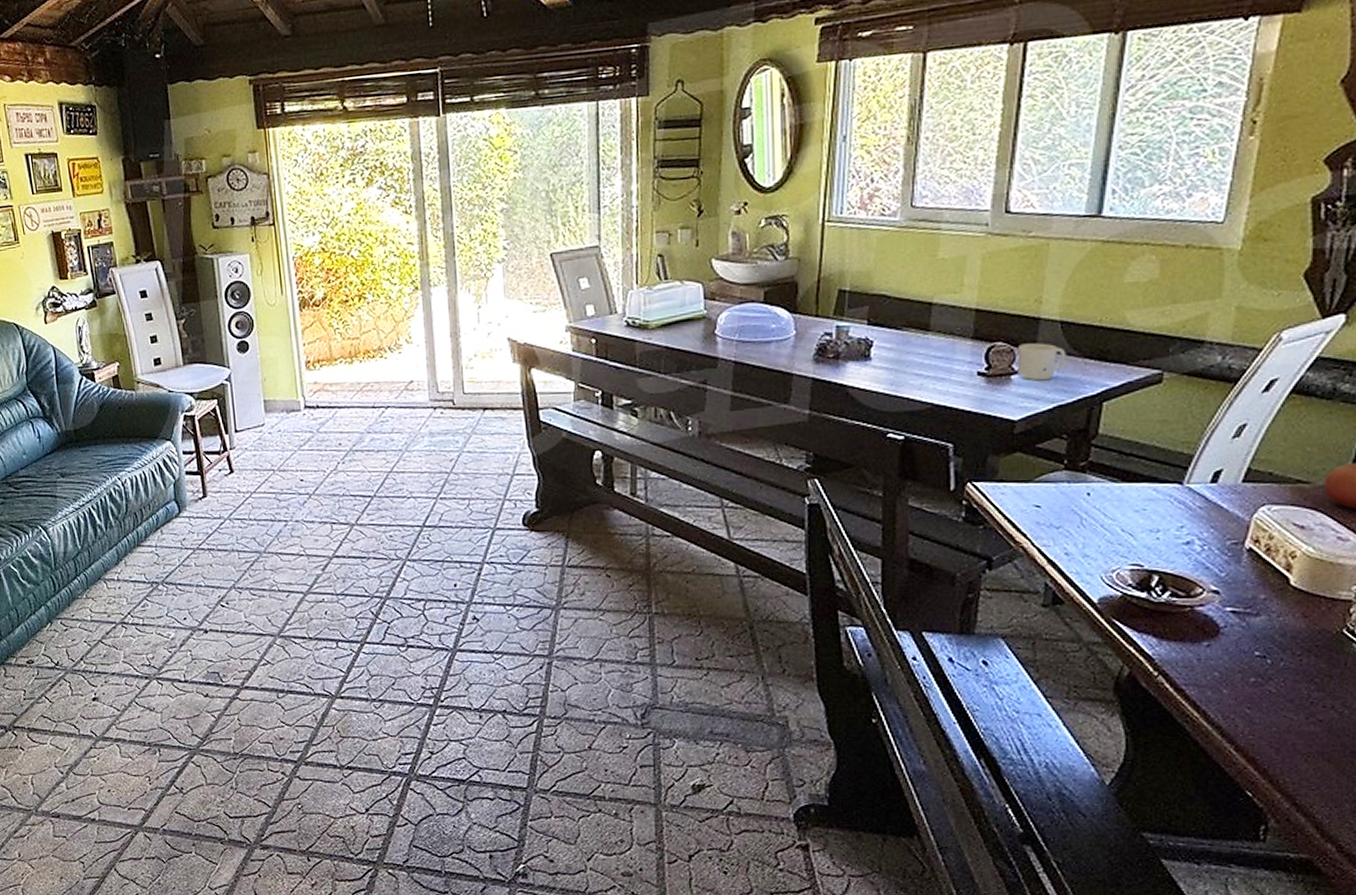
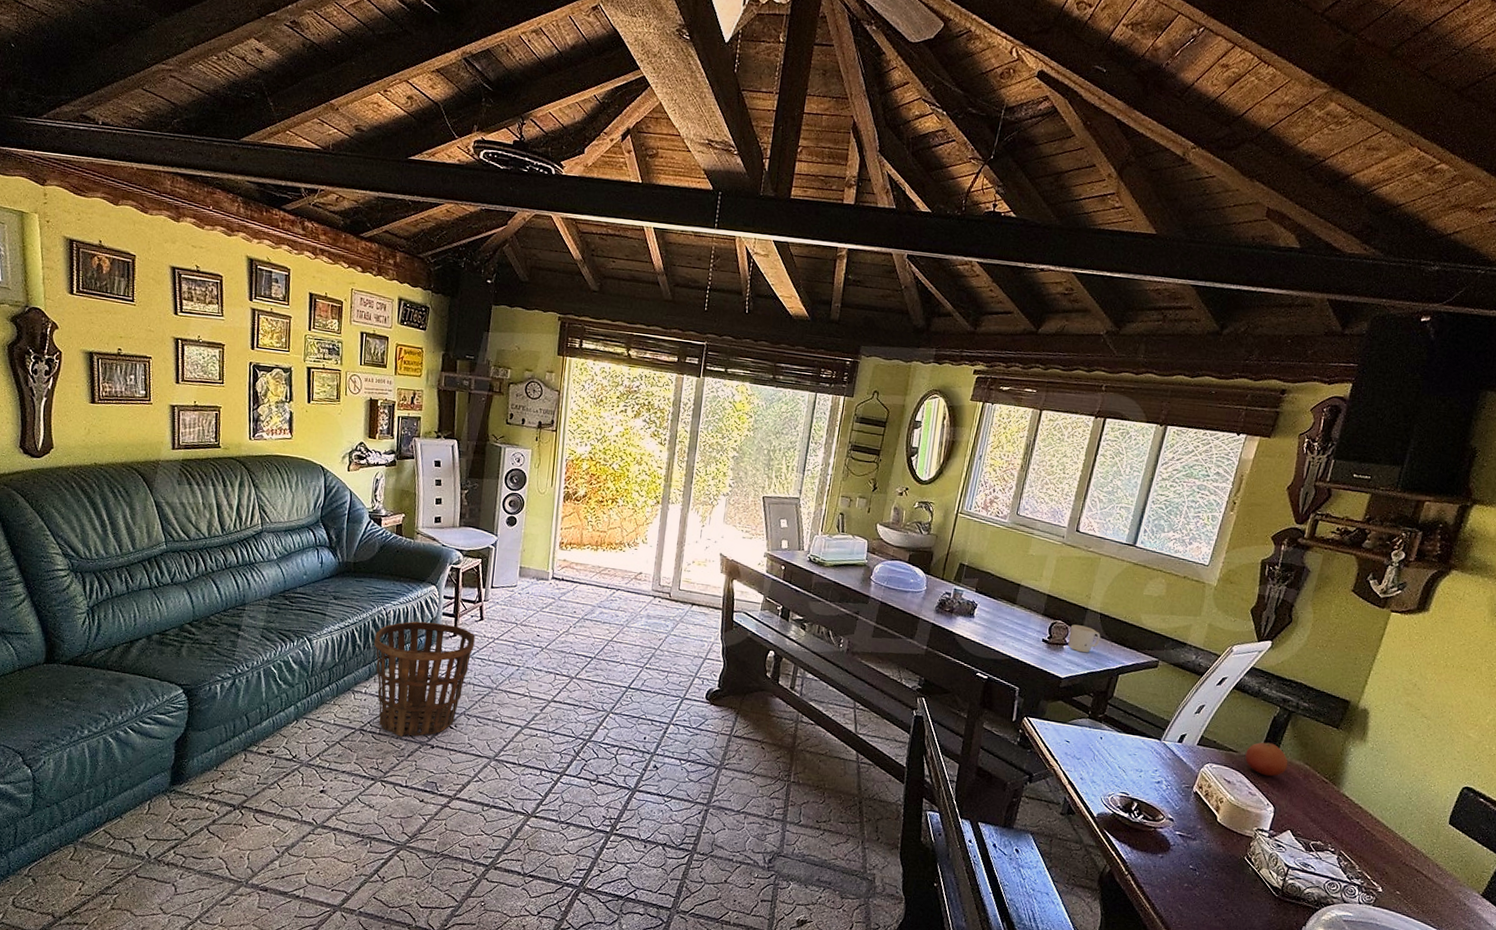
basket: none [115,484,230,624] -> present [374,621,475,737]

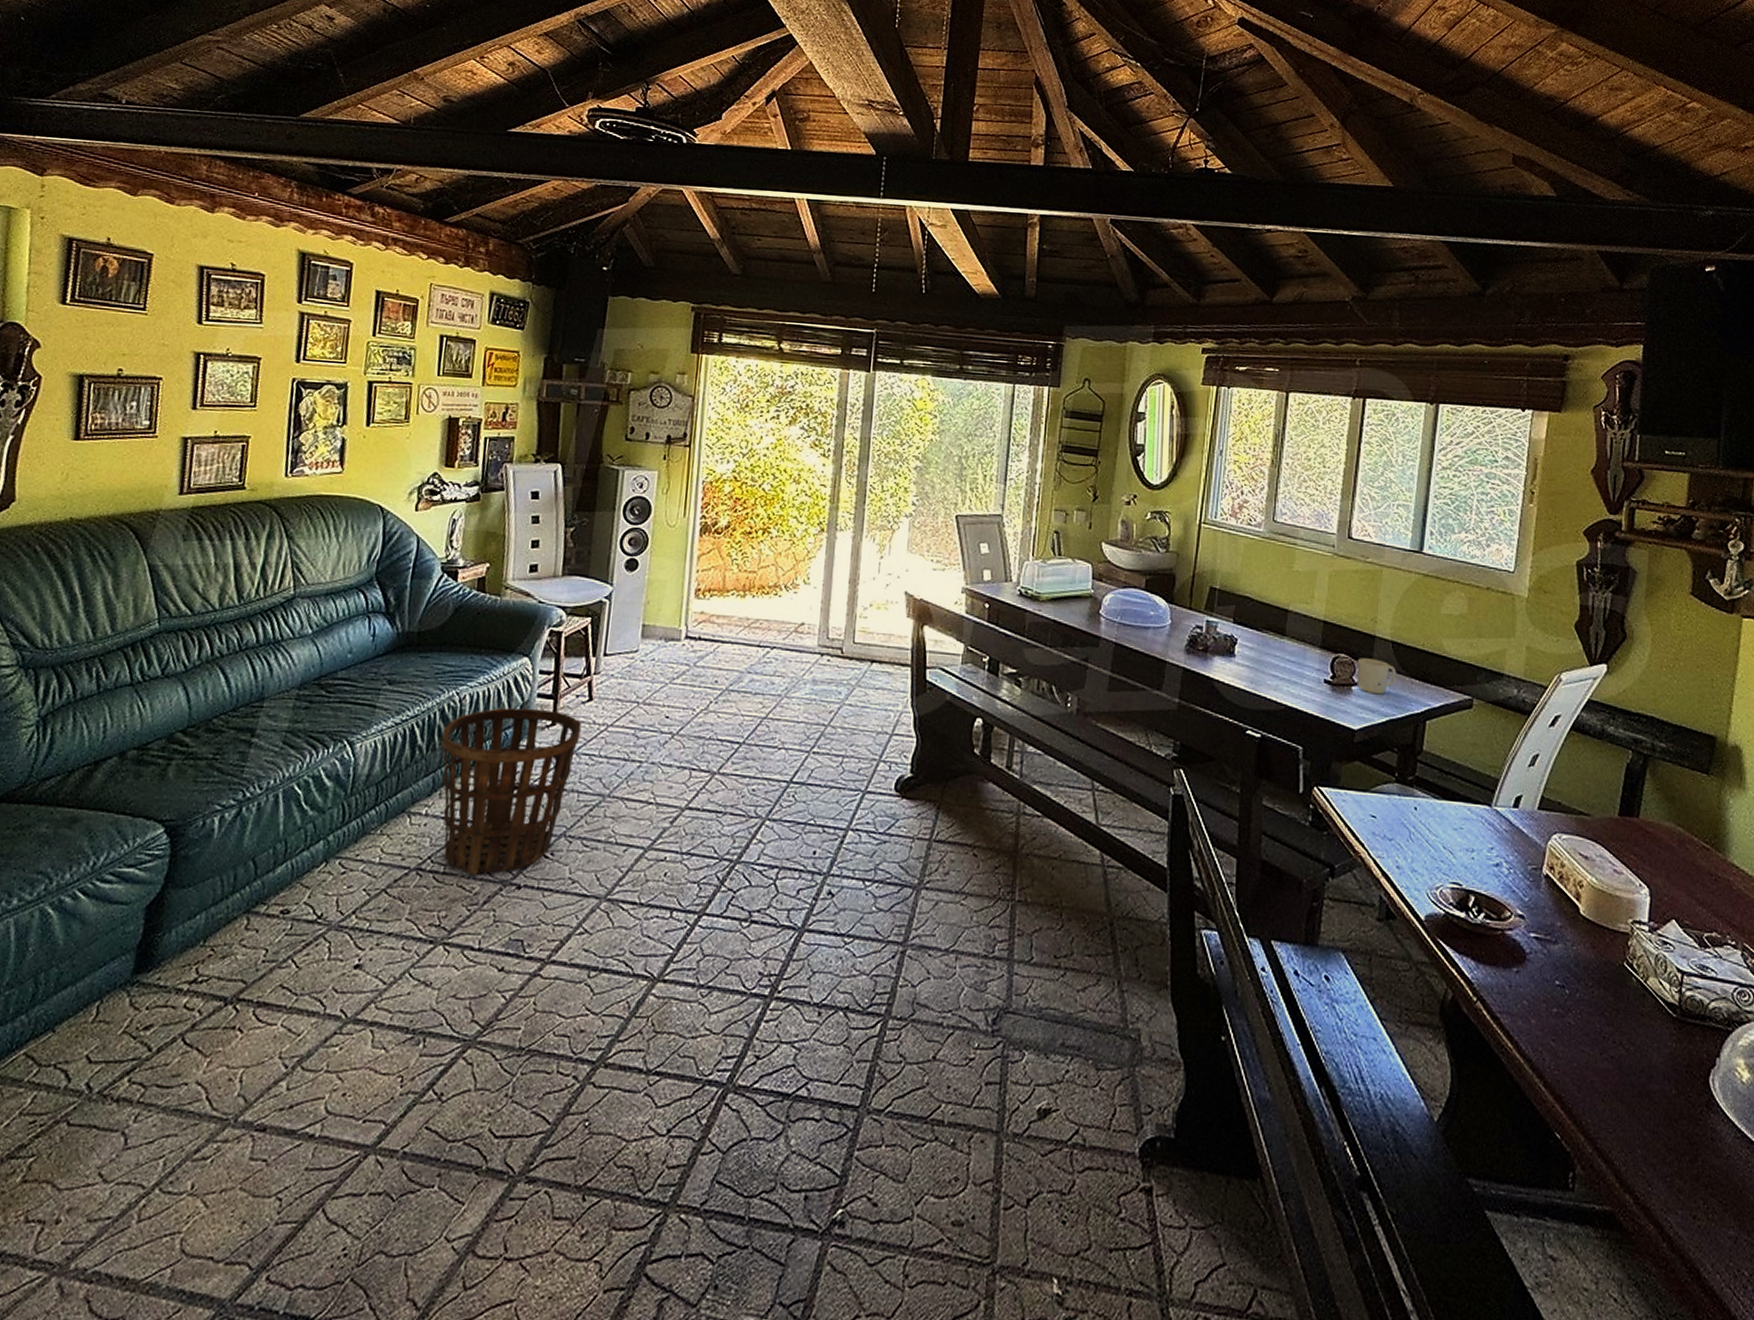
fruit: present [1245,742,1288,777] -> none [1600,799,1656,846]

